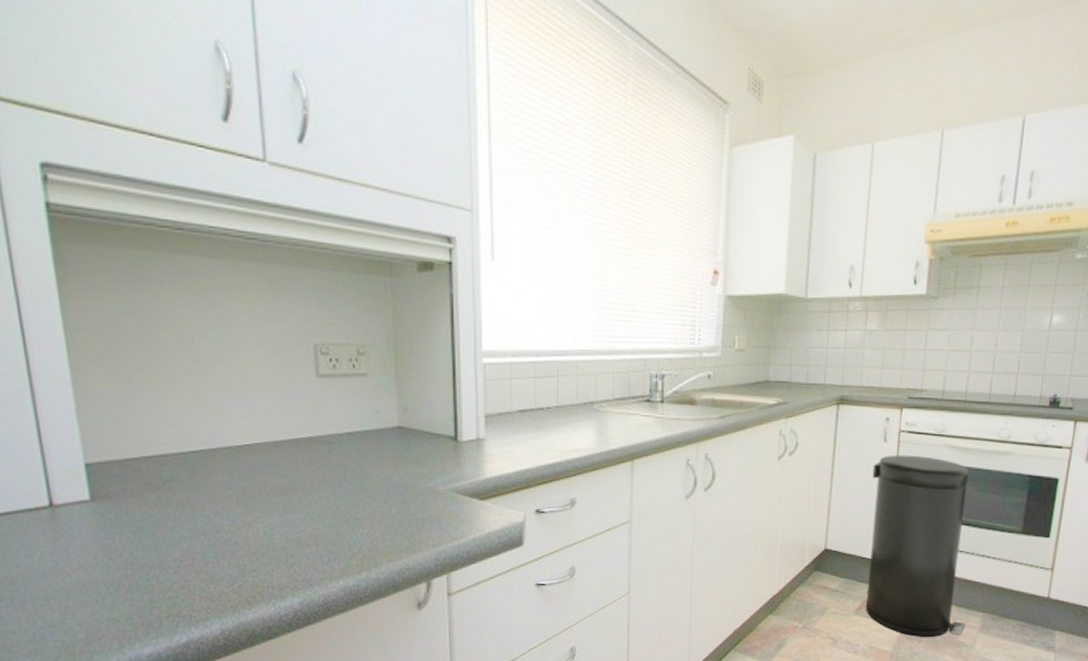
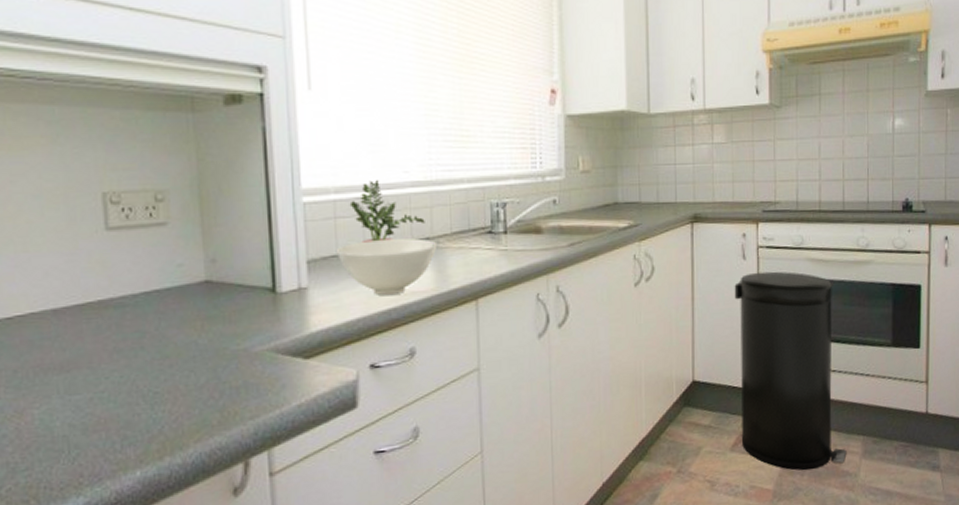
bowl: none [510,401,600,451] -> present [335,238,438,296]
potted plant: none [524,347,590,403] -> present [349,180,425,243]

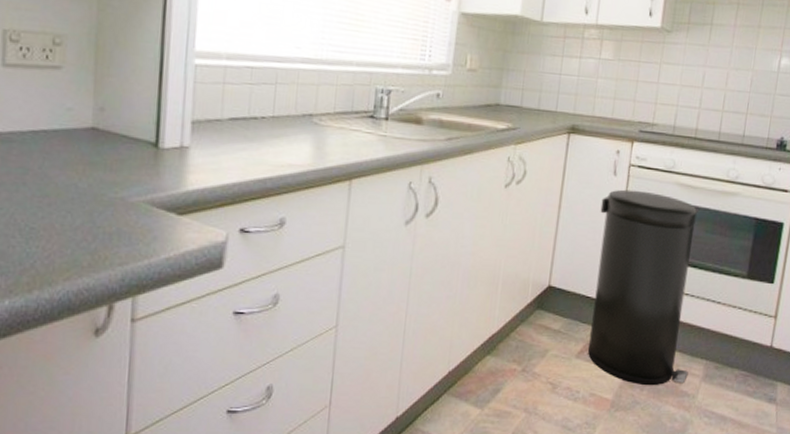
bowl: present [335,238,438,296] -> none [220,109,320,166]
potted plant: present [349,180,425,243] -> none [239,51,310,113]

